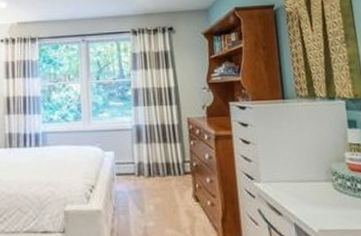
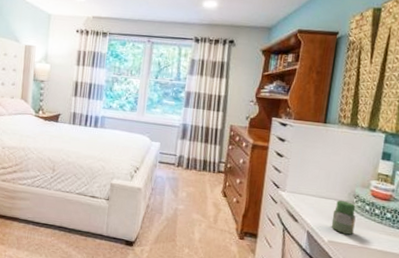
jar: none [315,180,342,219] -> present [331,200,356,235]

